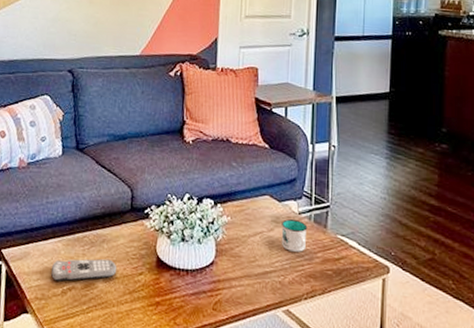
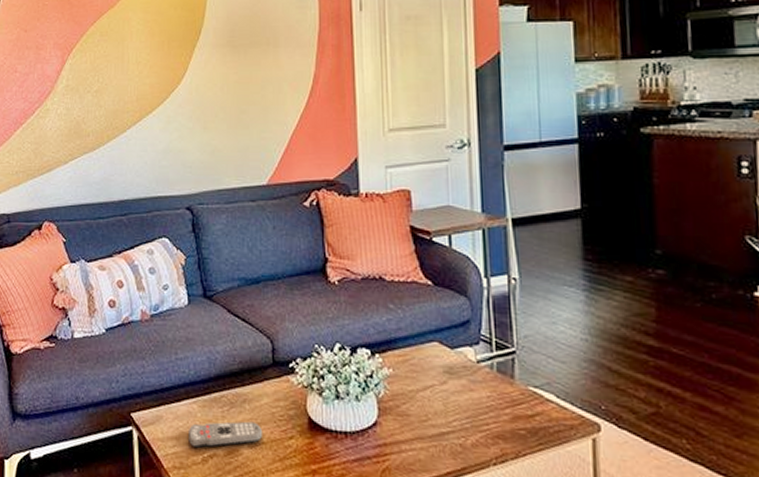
mug: present [281,219,308,252] -> none [456,369,490,409]

